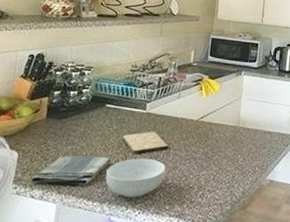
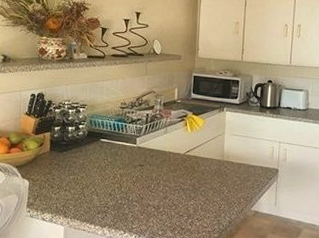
dish towel: present [30,156,112,186] -> none [41,184,109,211]
cereal bowl: present [105,158,166,198] -> none [104,188,157,223]
cutting board: present [122,132,169,154] -> none [116,164,159,185]

